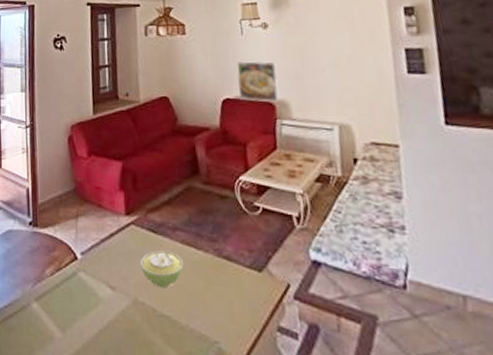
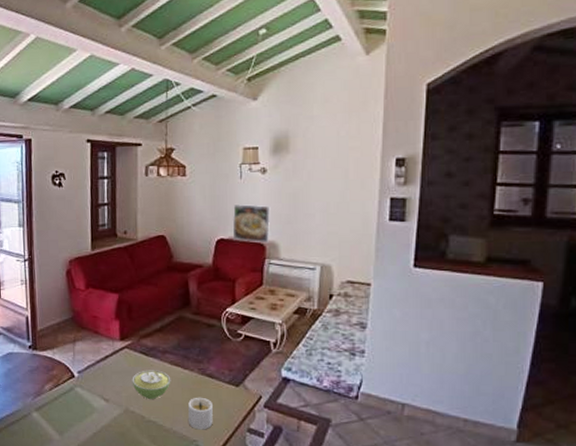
candle: none [205,286,236,328] -> present [187,398,213,430]

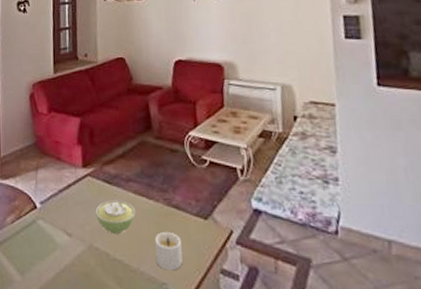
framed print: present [232,204,271,243] -> none [189,25,227,64]

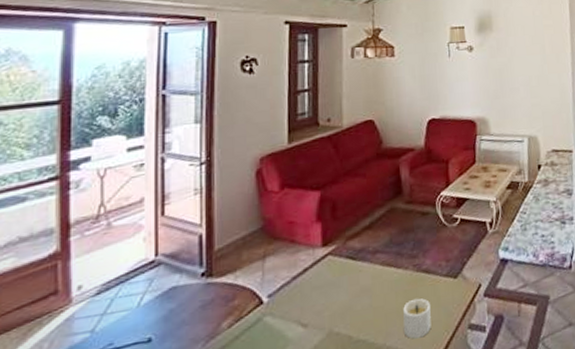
sugar bowl: present [95,200,136,234] -> none [336,275,383,313]

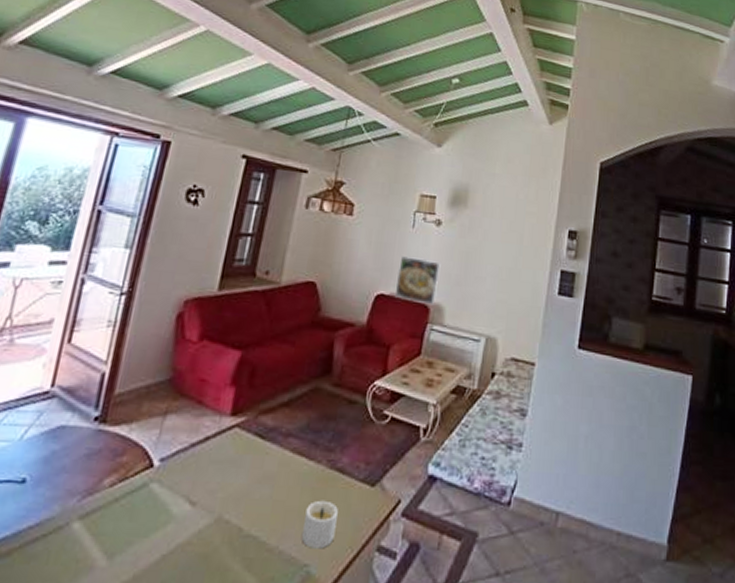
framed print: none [443,81,480,120] -> present [394,256,441,306]

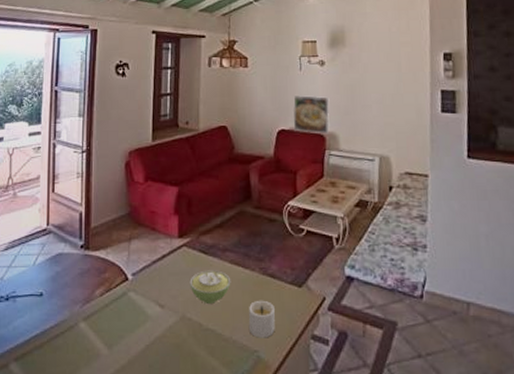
sugar bowl: none [235,459,290,502] -> present [189,270,231,303]

